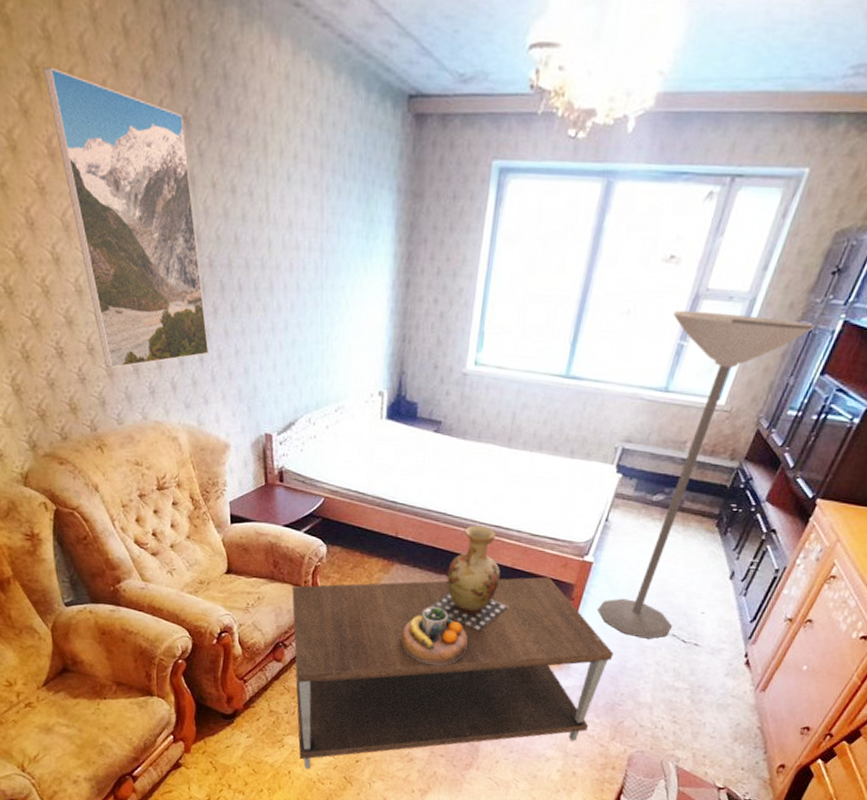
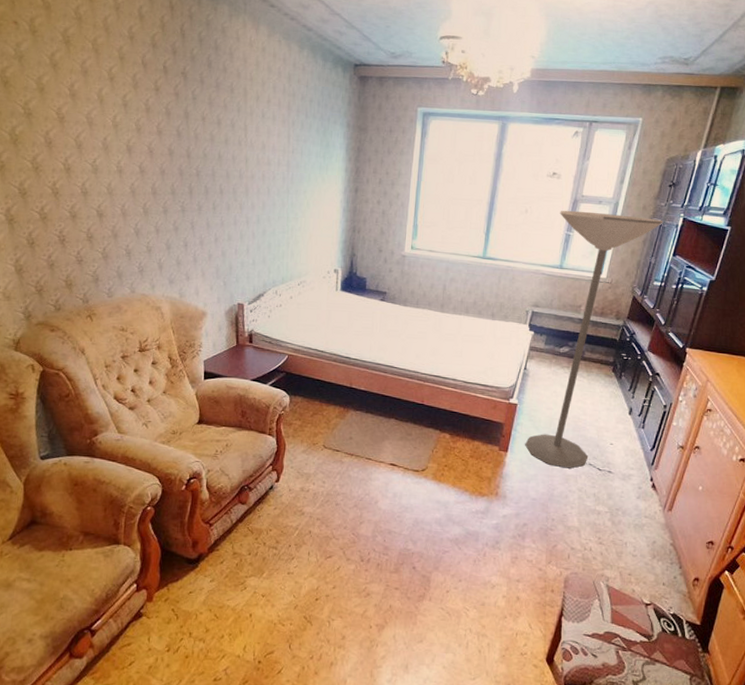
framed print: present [43,67,209,369] -> none [73,36,193,252]
coffee table: present [292,577,614,769] -> none [257,418,542,611]
decorative bowl: present [401,606,469,666] -> none [356,446,417,502]
vase: present [428,525,508,632] -> none [380,375,449,468]

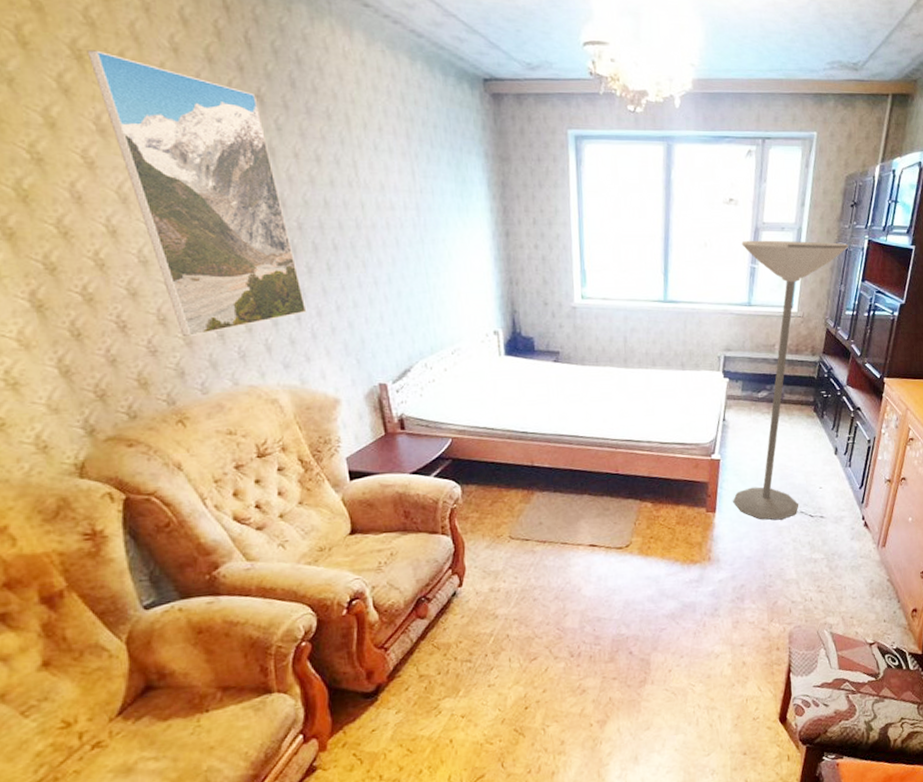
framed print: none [73,36,193,252] -> present [87,50,307,337]

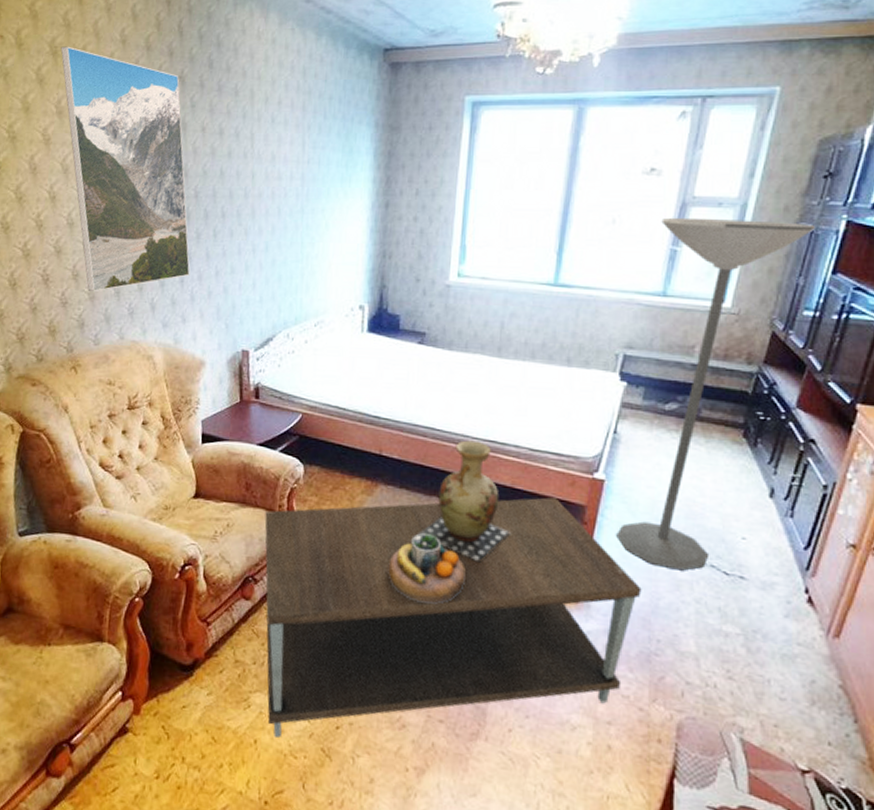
coffee table: none [428,480,755,732] -> present [264,497,642,738]
decorative bowl: none [552,526,621,587] -> present [388,532,467,605]
vase: none [575,442,652,543] -> present [418,440,510,563]

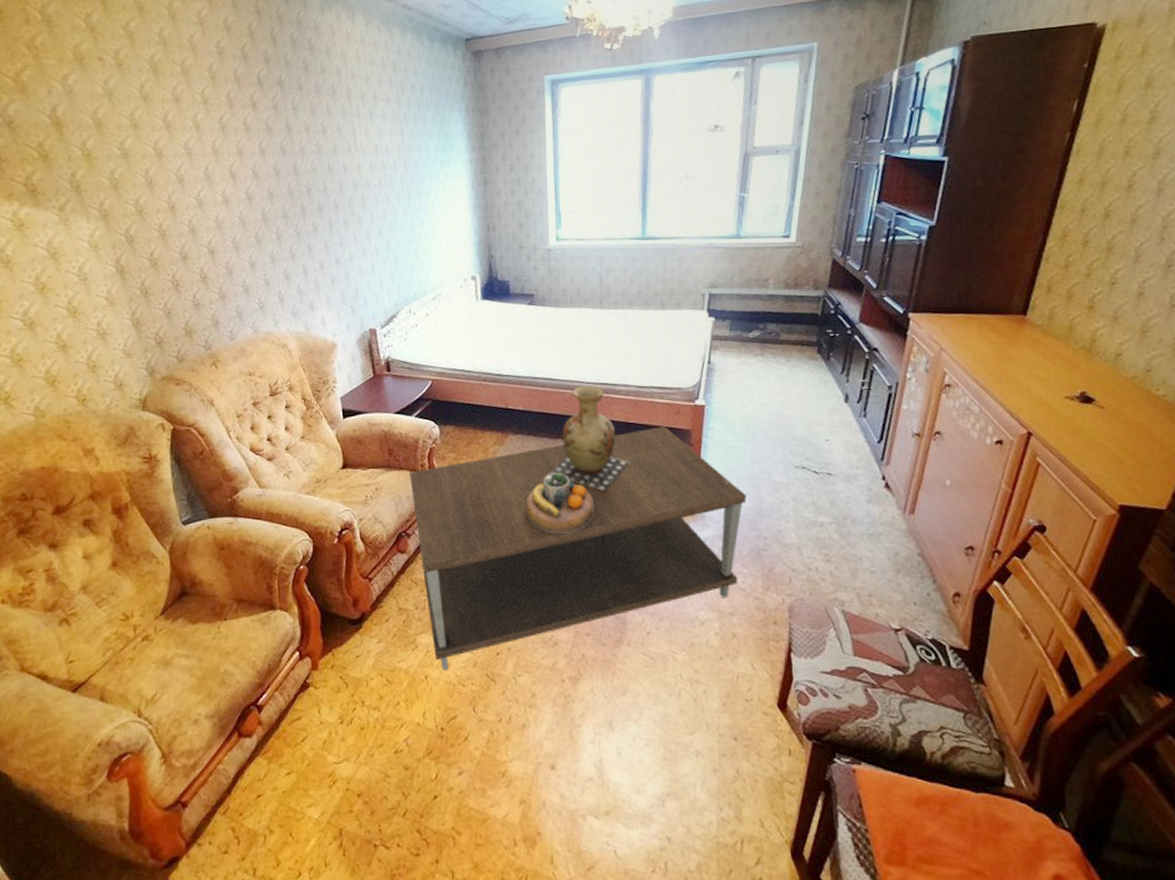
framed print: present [60,46,190,292] -> none [160,62,312,292]
floor lamp: present [615,217,816,571] -> none [719,161,860,475]

